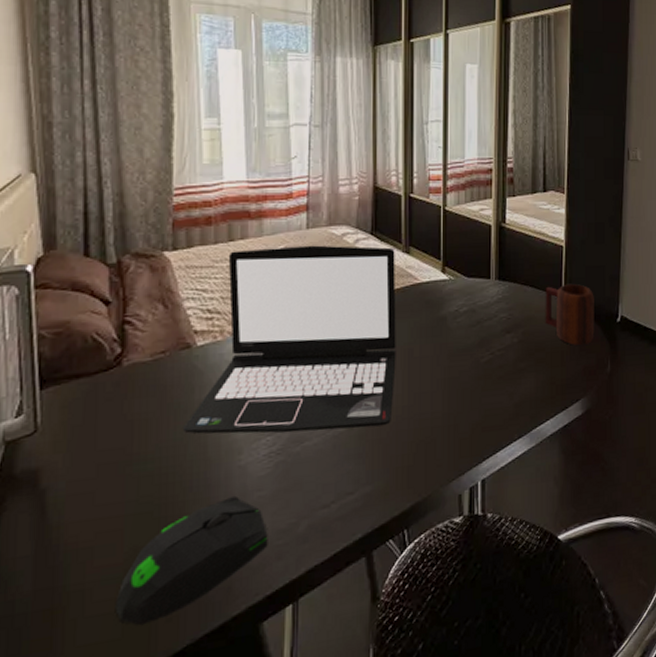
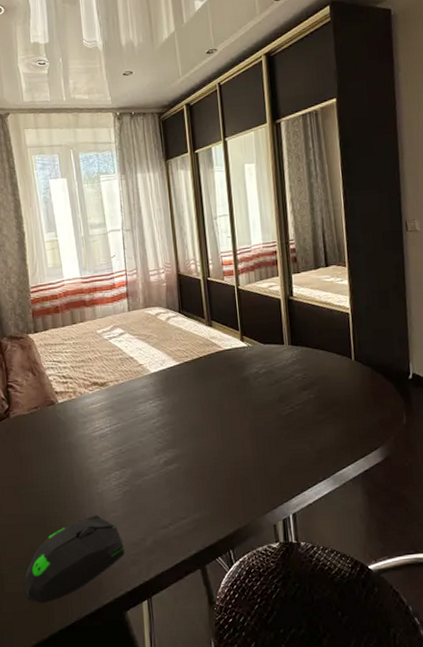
laptop: present [184,245,396,434] -> none [55,322,211,469]
mug: present [545,283,595,345] -> none [335,345,387,400]

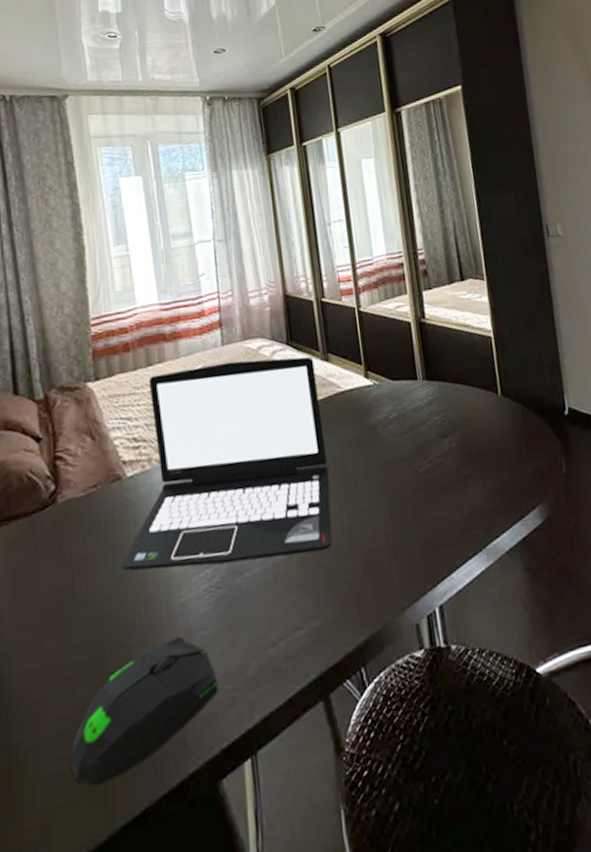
laptop: none [55,322,211,469] -> present [121,356,332,571]

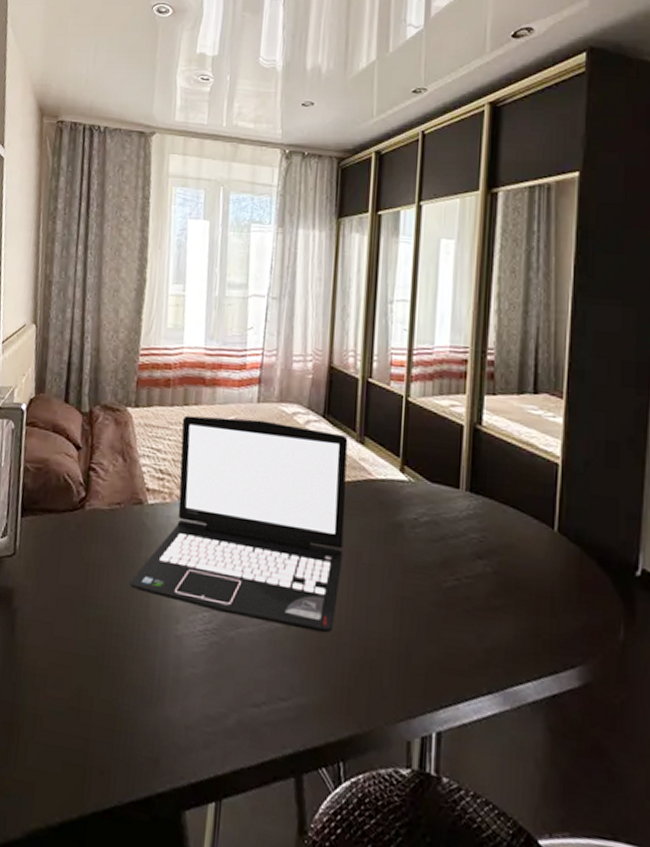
computer mouse: present [70,636,218,786] -> none [58,664,197,769]

